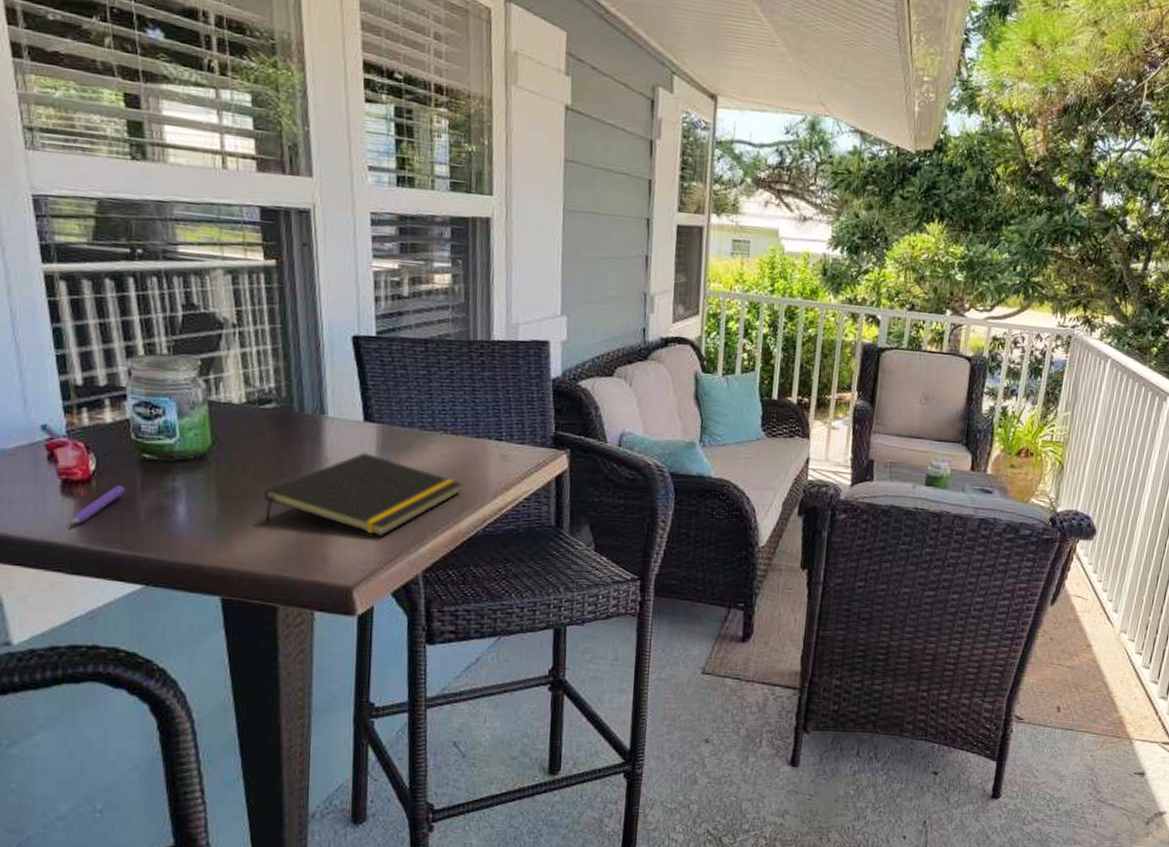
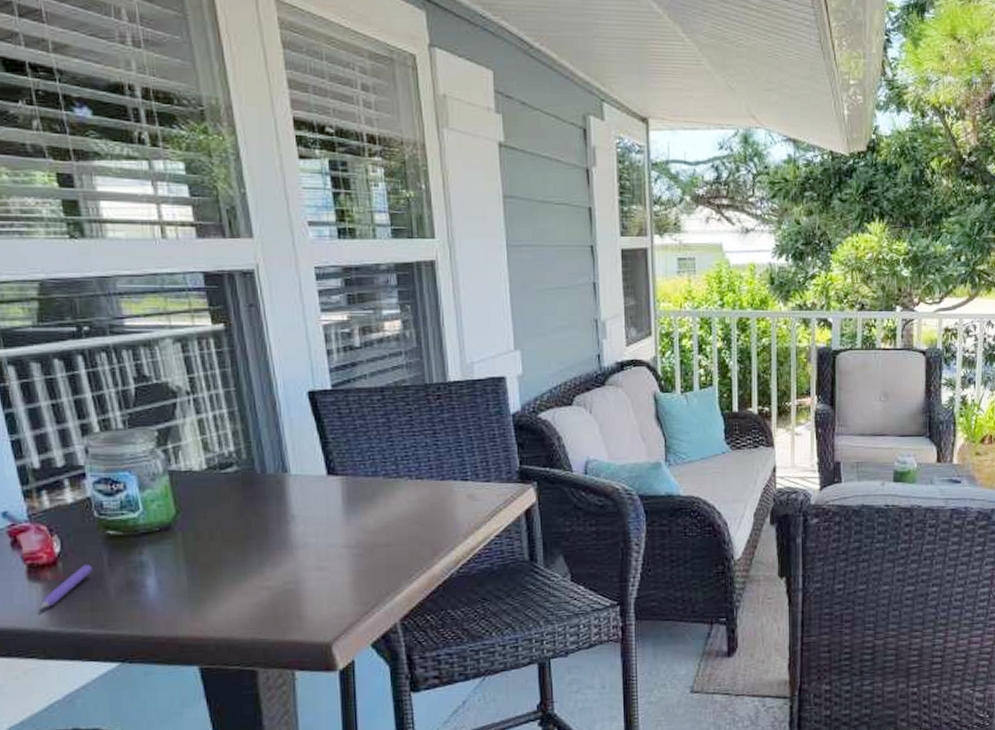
notepad: present [263,452,462,537] -> none [232,506,432,589]

